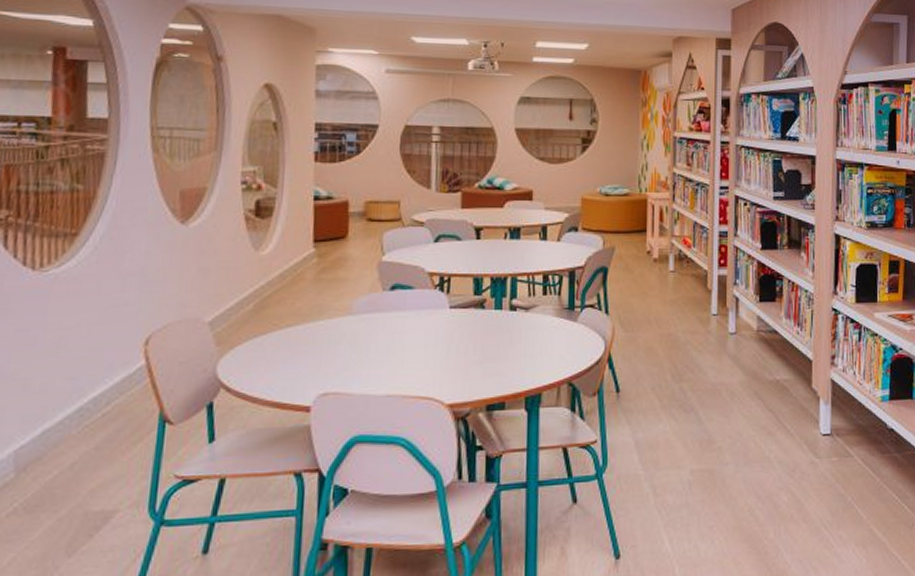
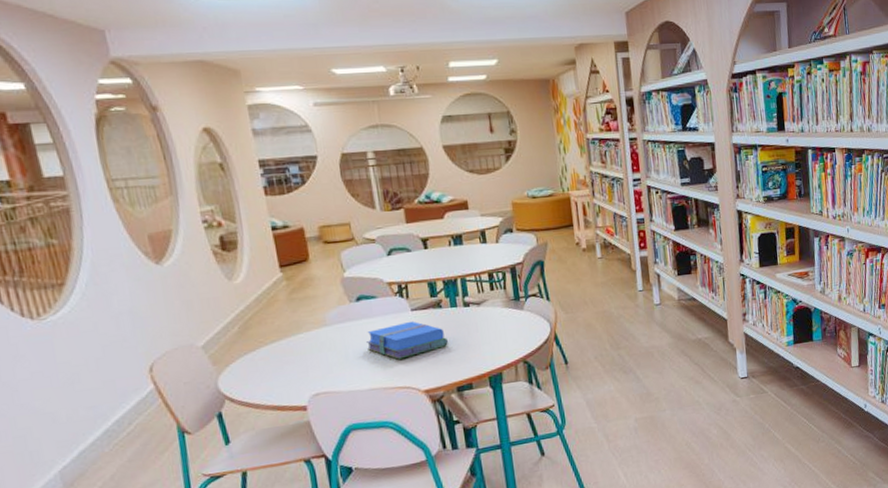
books: none [393,320,485,364] -> present [367,320,448,360]

